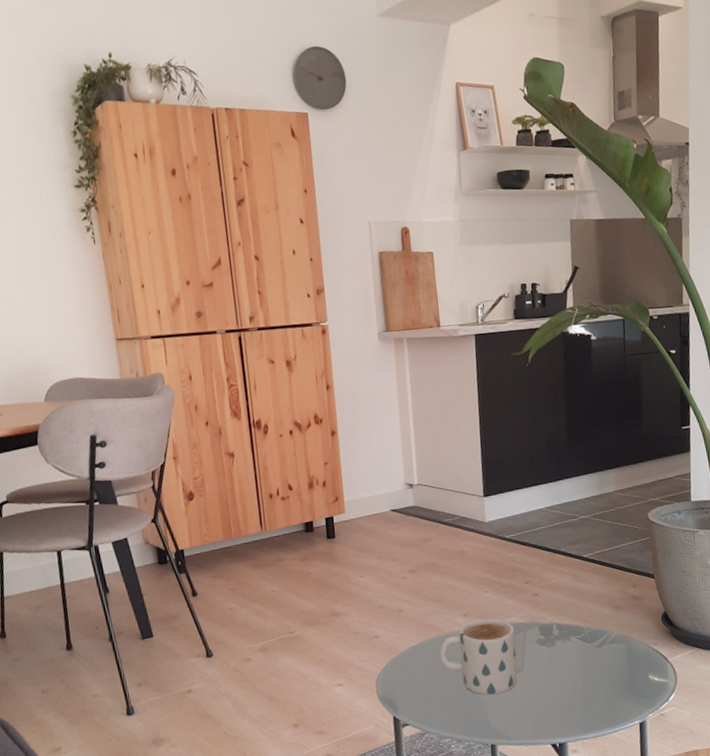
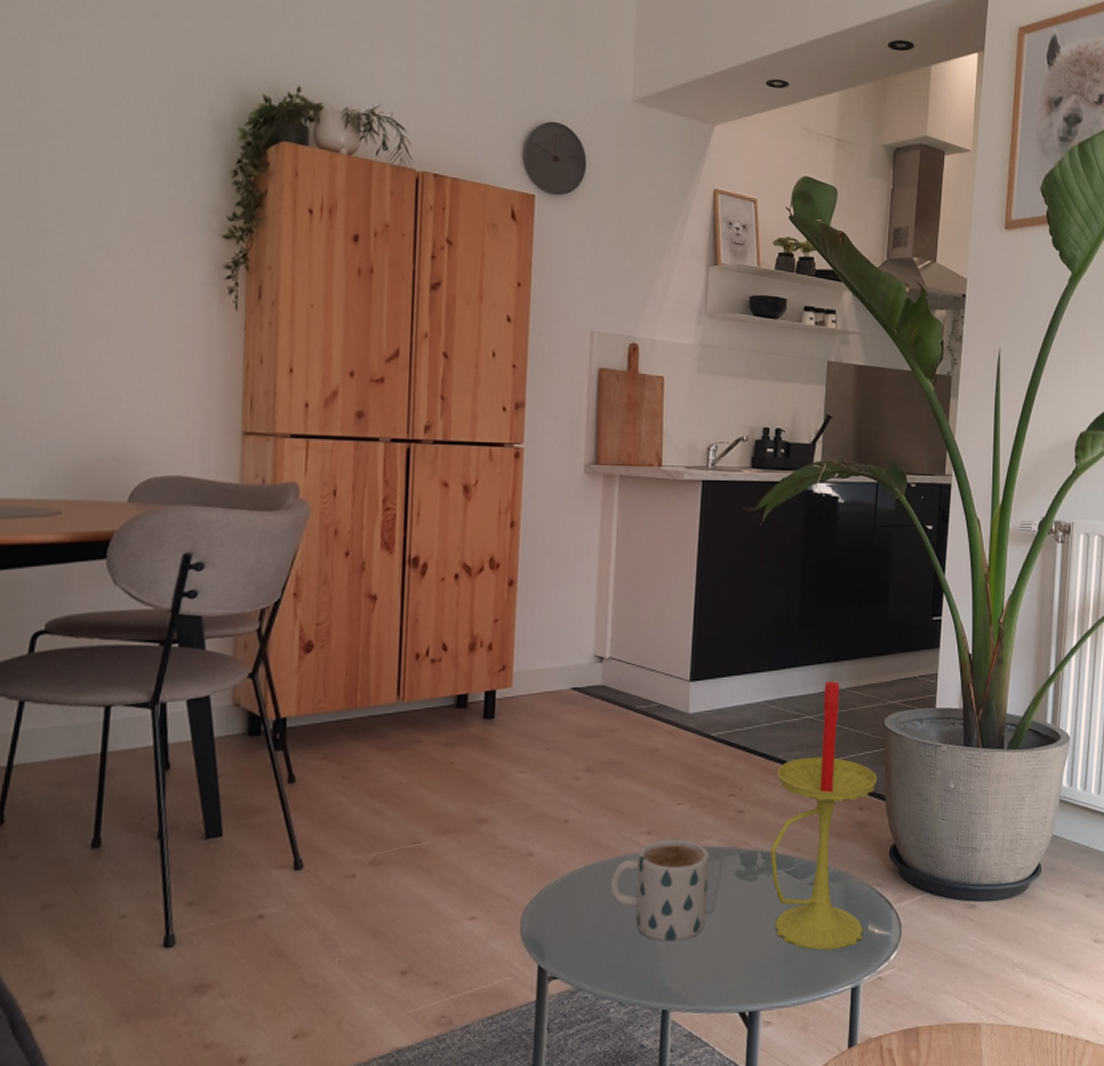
candle: none [562,484,646,696] -> present [770,678,877,951]

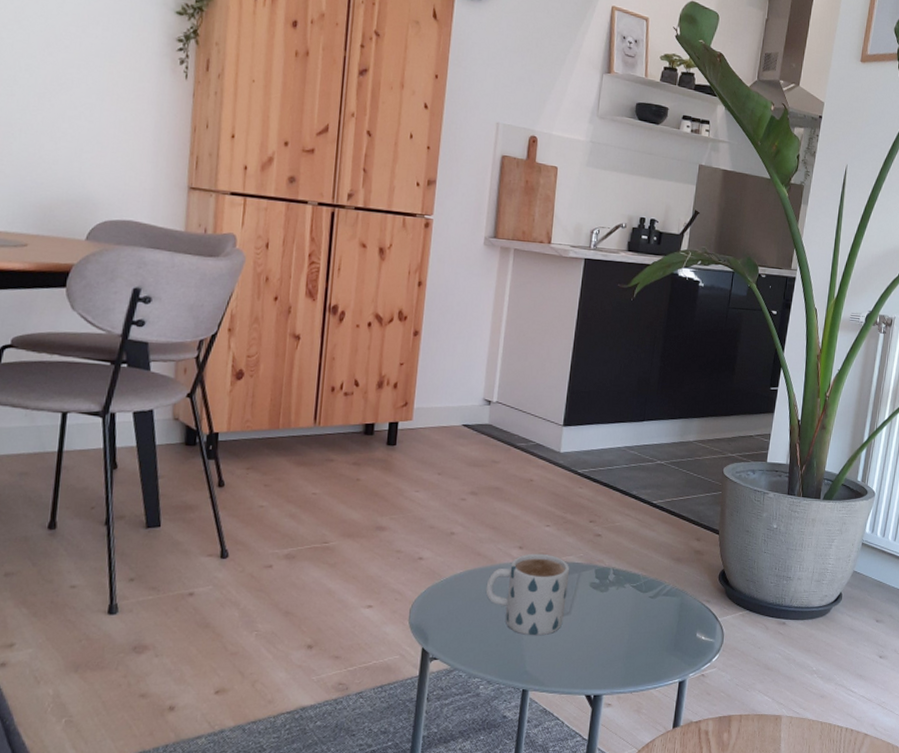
candle: present [770,678,877,951] -> none [619,432,714,650]

